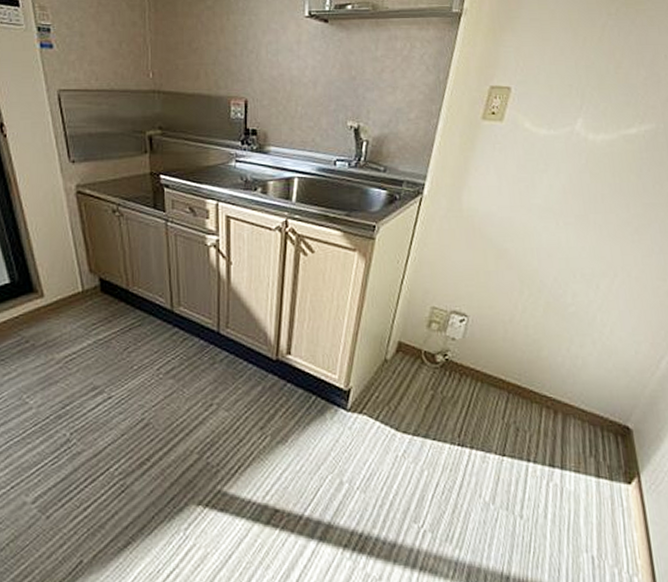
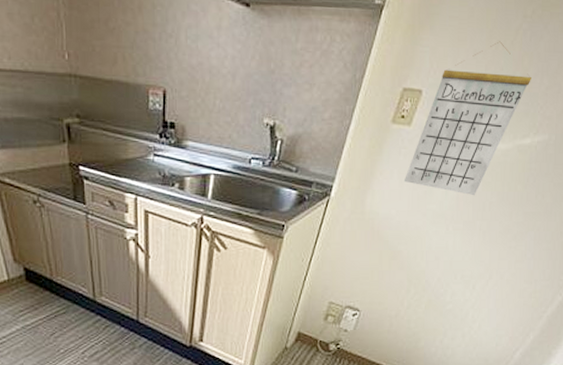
calendar: none [501,38,627,189] -> present [403,41,531,196]

